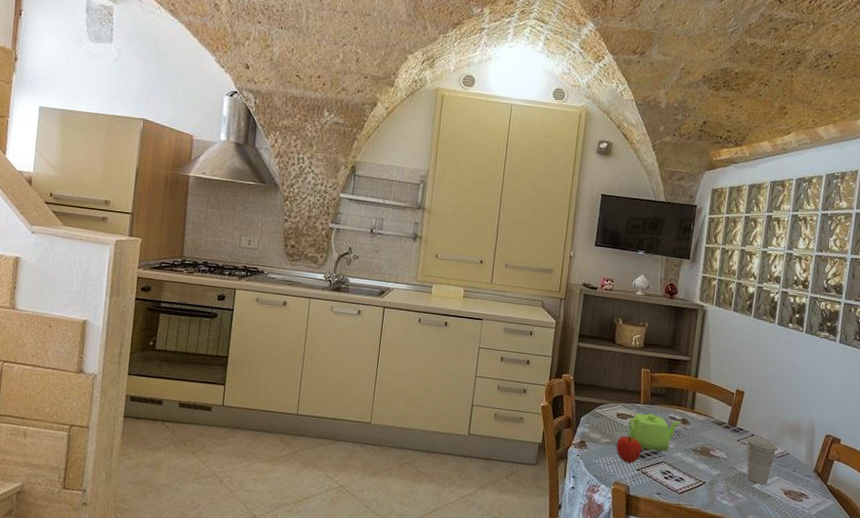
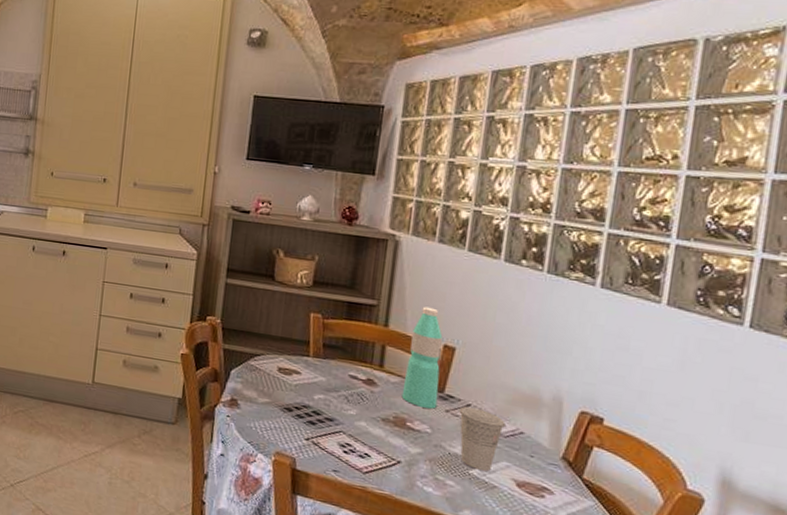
fruit: present [616,436,642,463] -> none [277,396,312,431]
teapot: present [628,413,682,452] -> none [293,369,367,419]
water bottle: none [706,361,736,440] -> present [401,306,443,409]

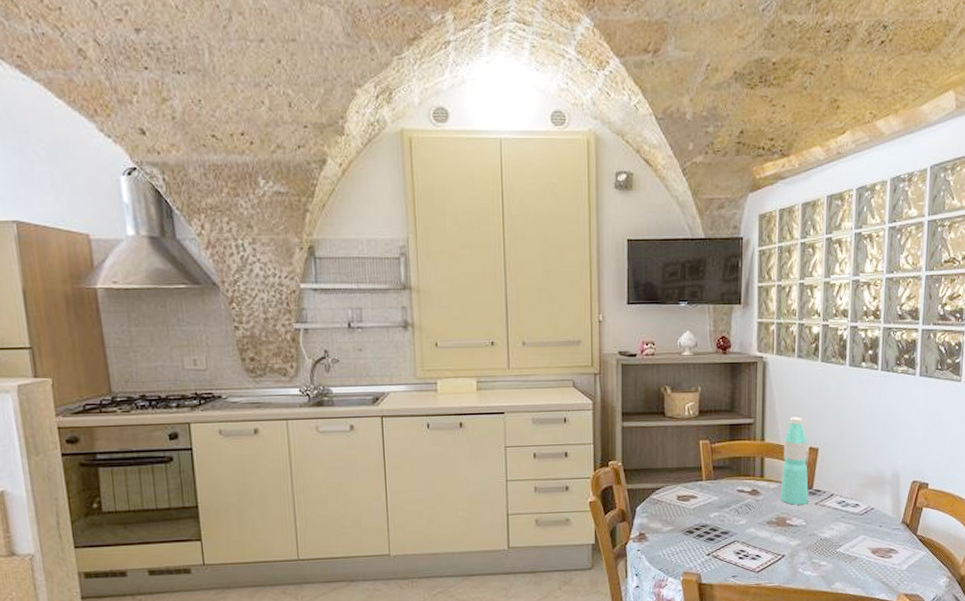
cup: present [459,406,505,472] -> none [825,495,860,548]

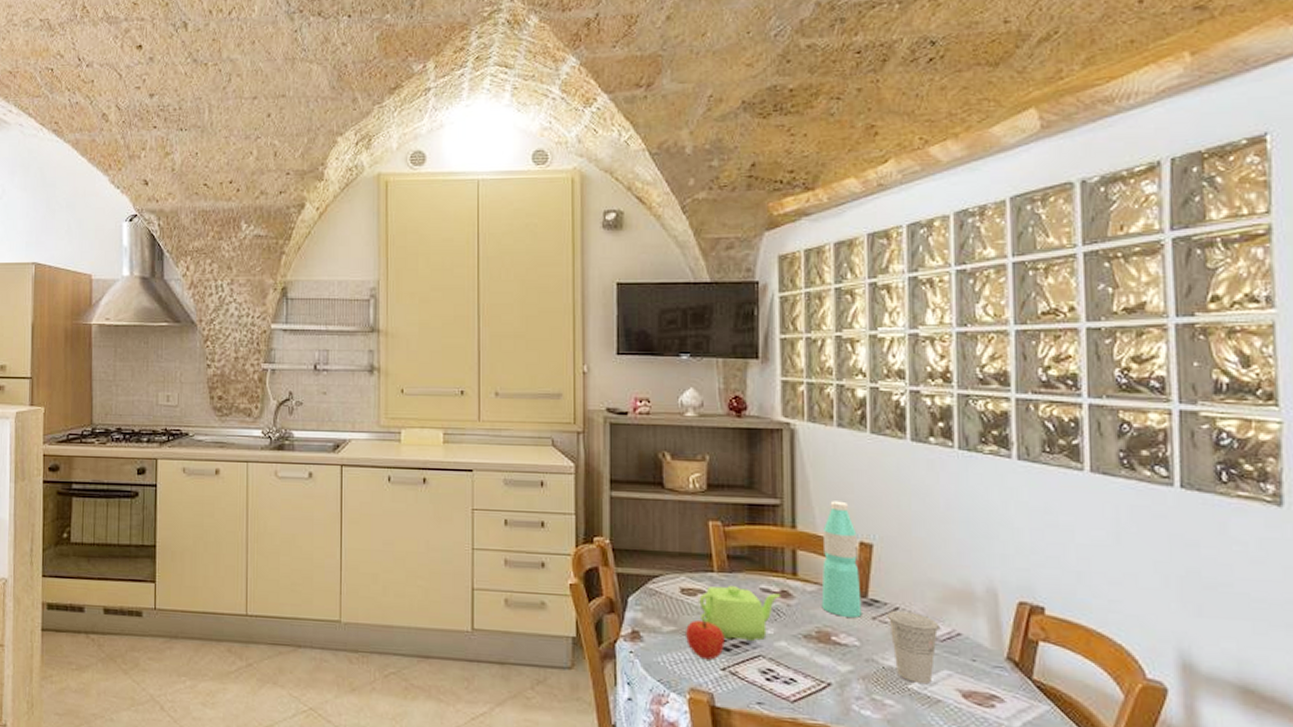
fruit: none [681,520,710,549] -> present [686,621,725,660]
teapot: none [691,490,752,531] -> present [699,586,782,642]
cup: none [825,495,860,548] -> present [887,610,939,685]

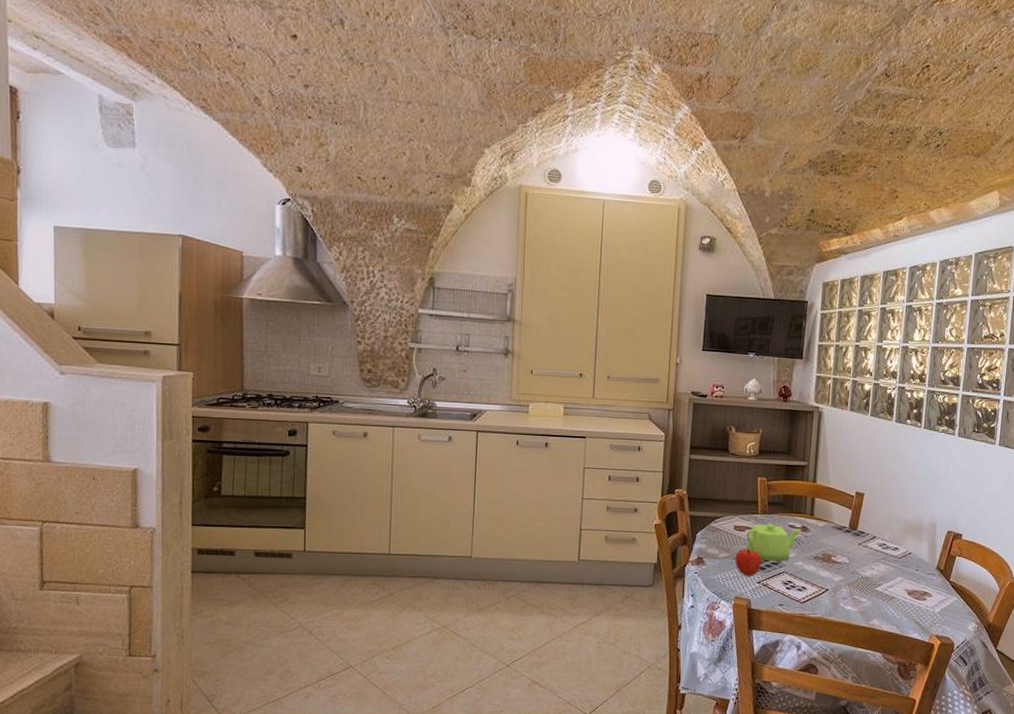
water bottle: present [821,501,862,618] -> none [827,463,855,544]
cup: present [887,610,939,685] -> none [868,538,899,587]

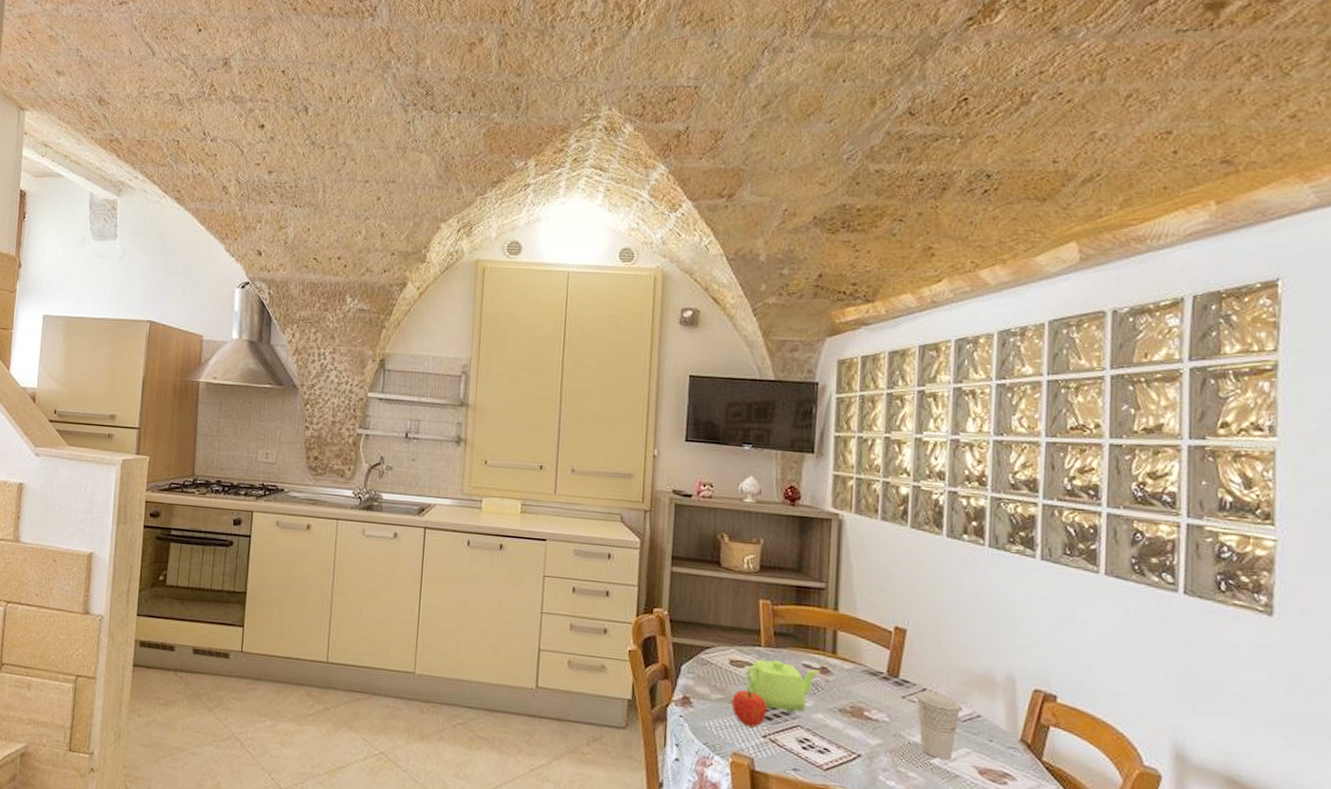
cup: none [868,538,899,587] -> present [915,691,962,760]

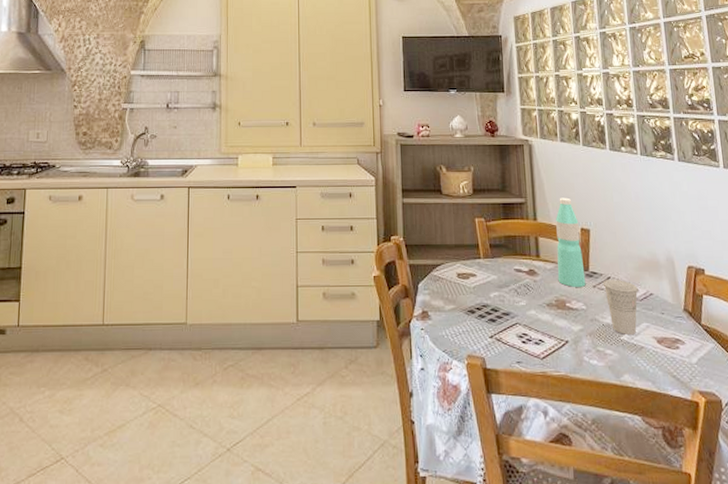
fruit: present [732,690,767,728] -> none [462,299,491,330]
teapot: present [746,660,821,713] -> none [471,269,530,313]
water bottle: none [857,587,894,696] -> present [556,197,586,287]

